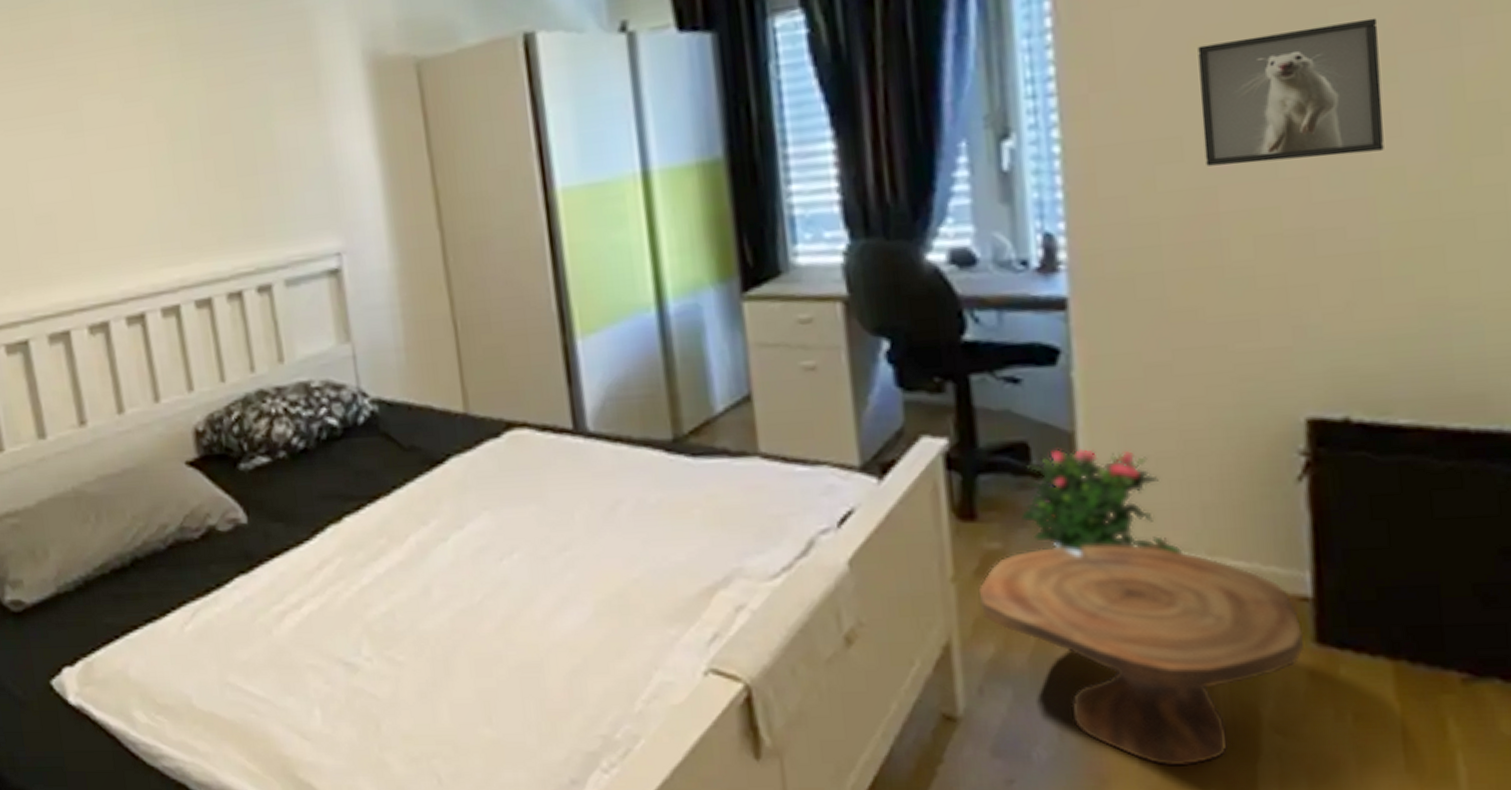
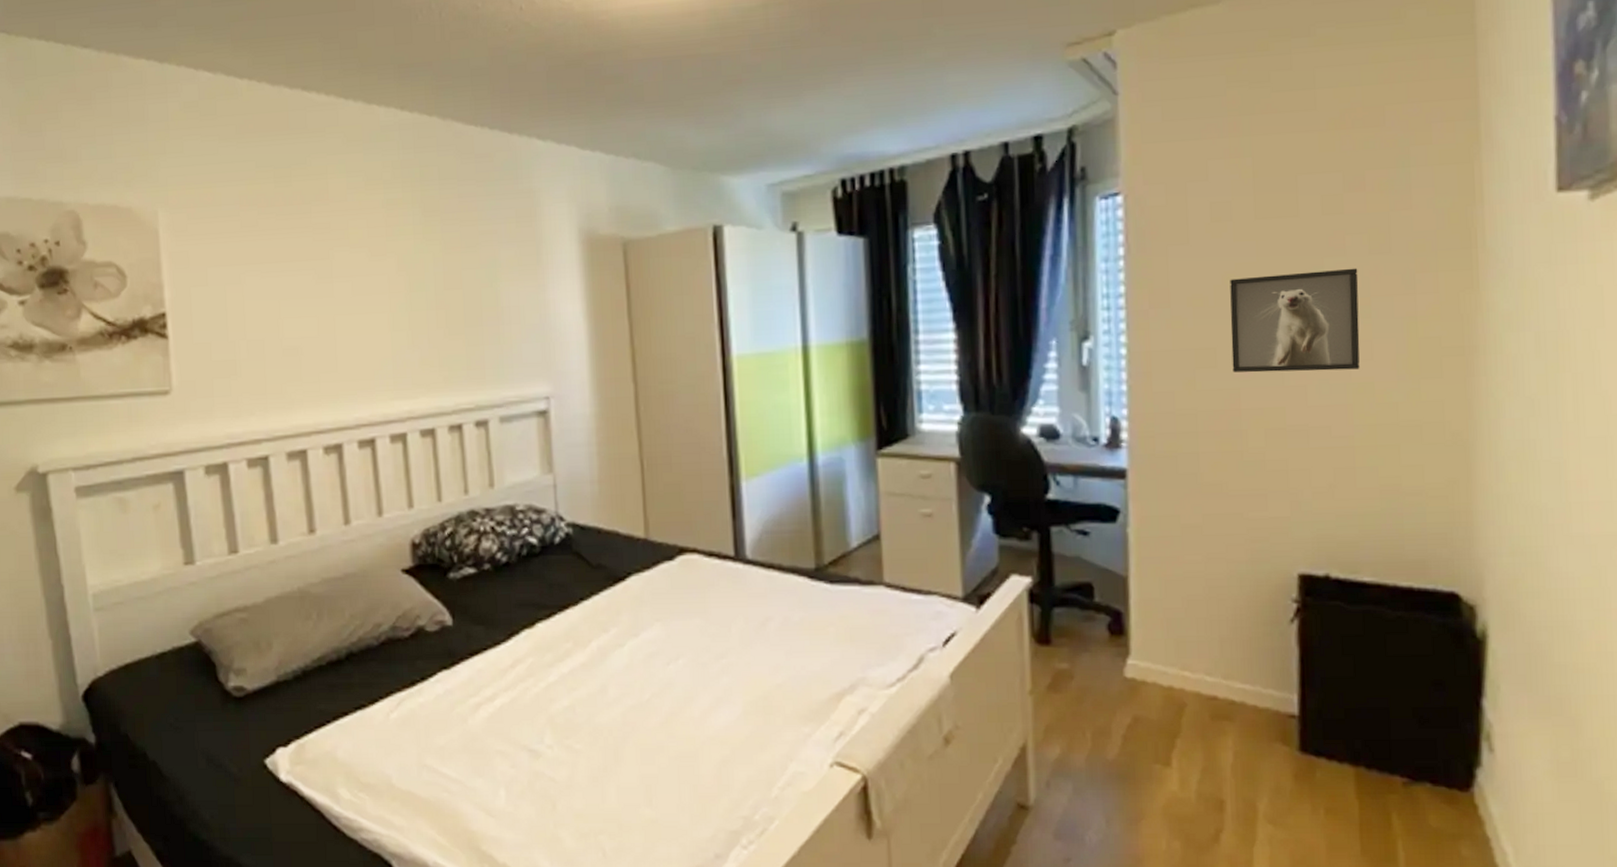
side table: present [978,536,1306,766] -> none [1049,663,1292,849]
potted flower: present [1020,448,1159,556] -> none [1084,589,1189,676]

